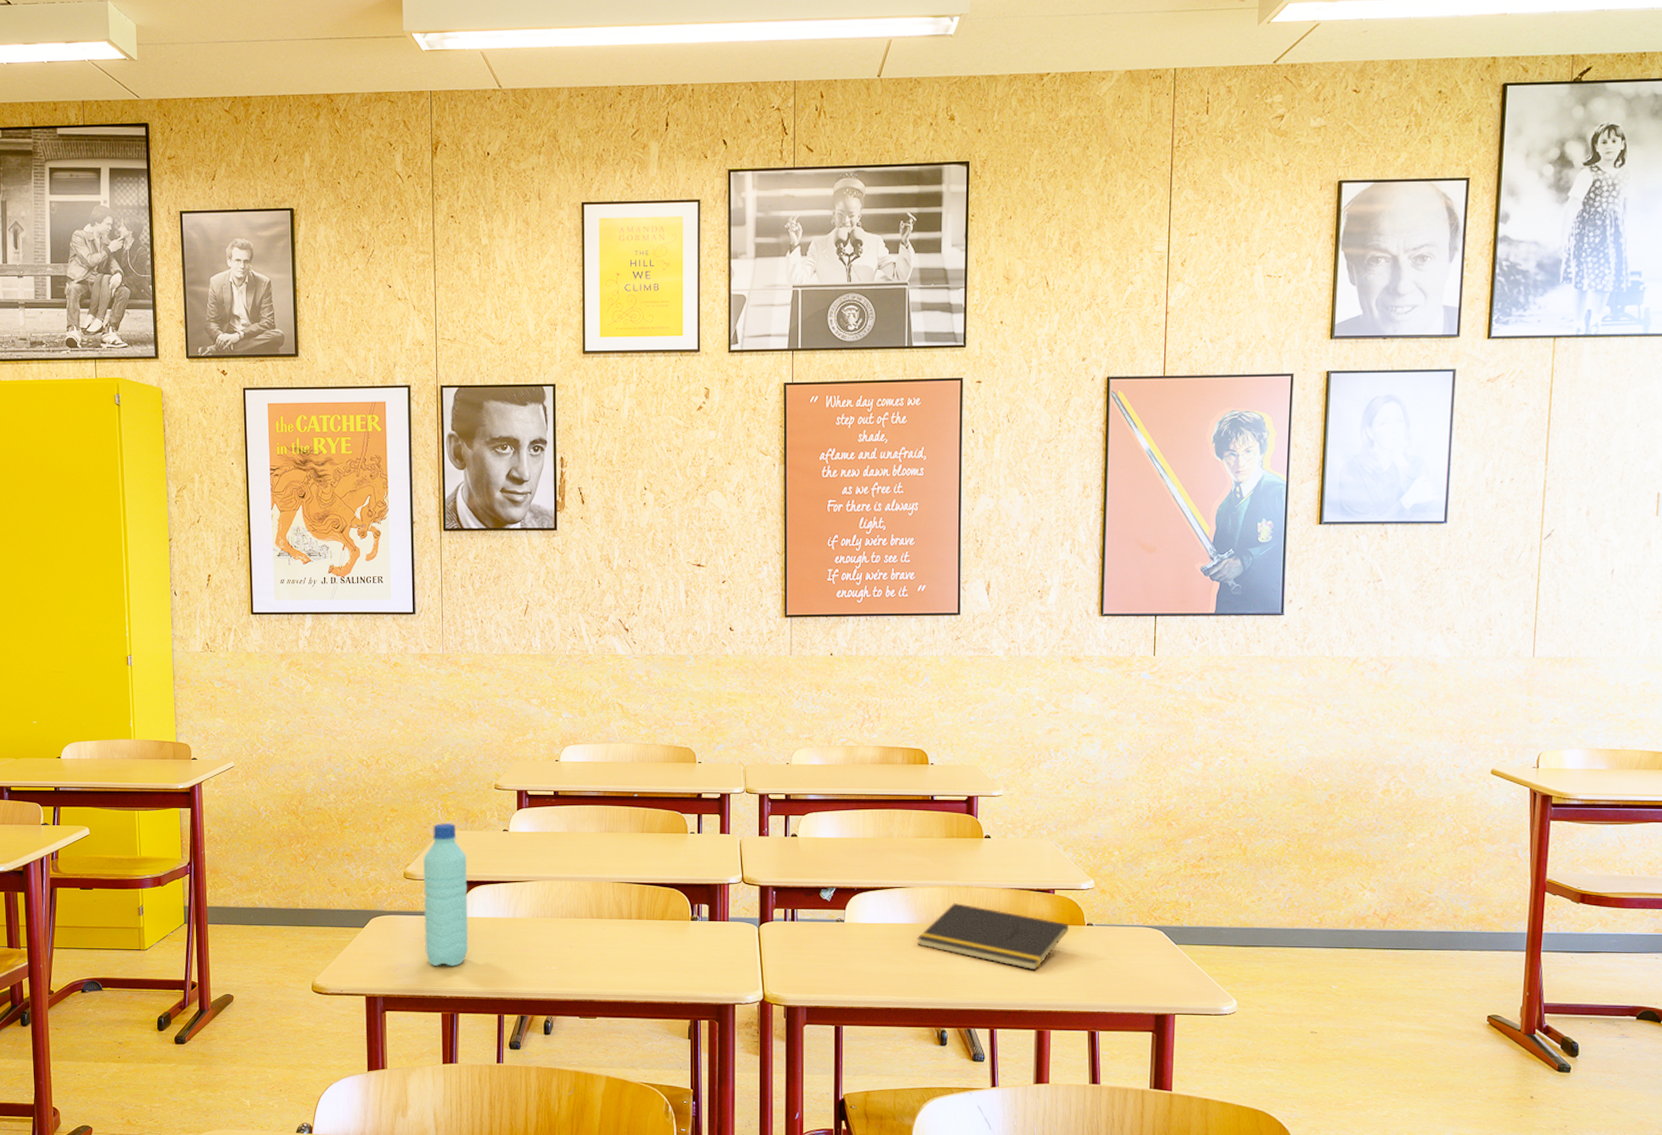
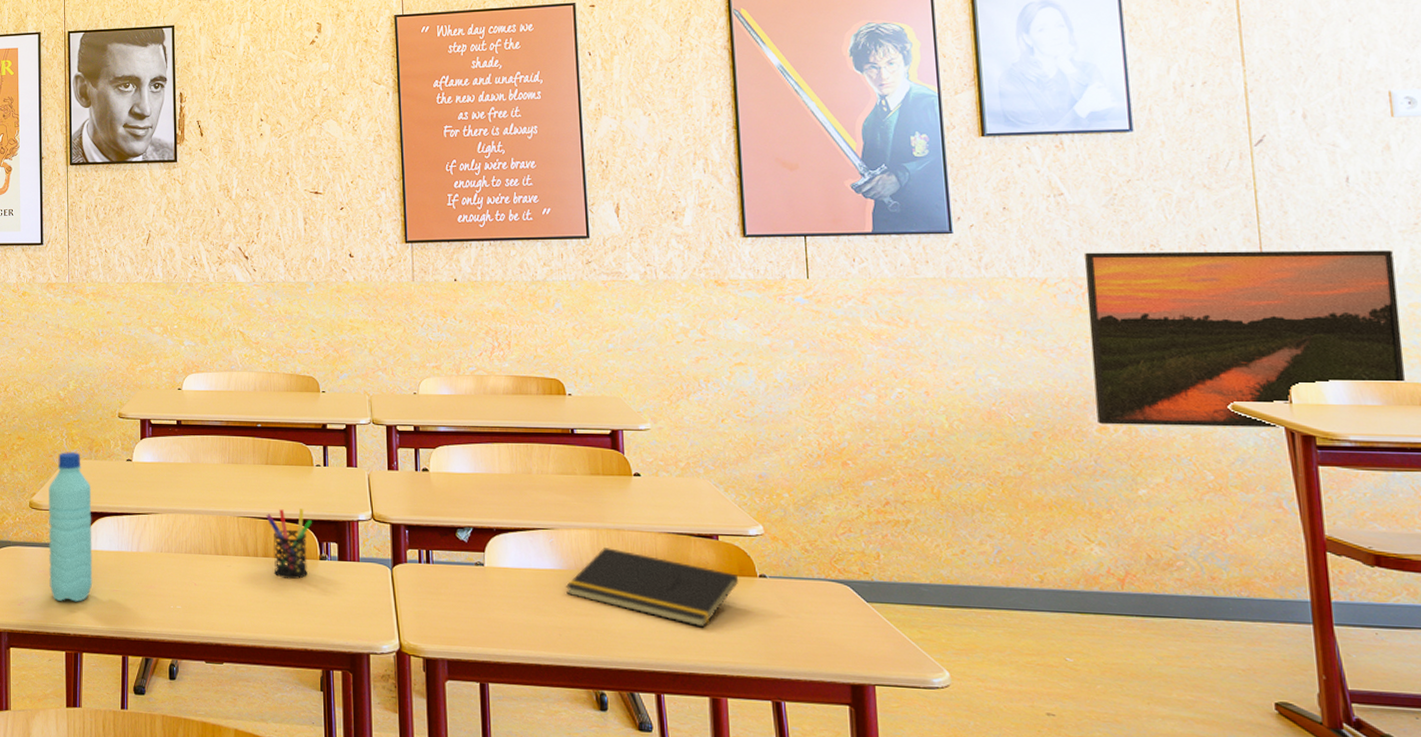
pen holder: none [641,874,685,940] -> present [266,509,312,580]
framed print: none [1383,634,1637,789] -> present [1085,250,1405,428]

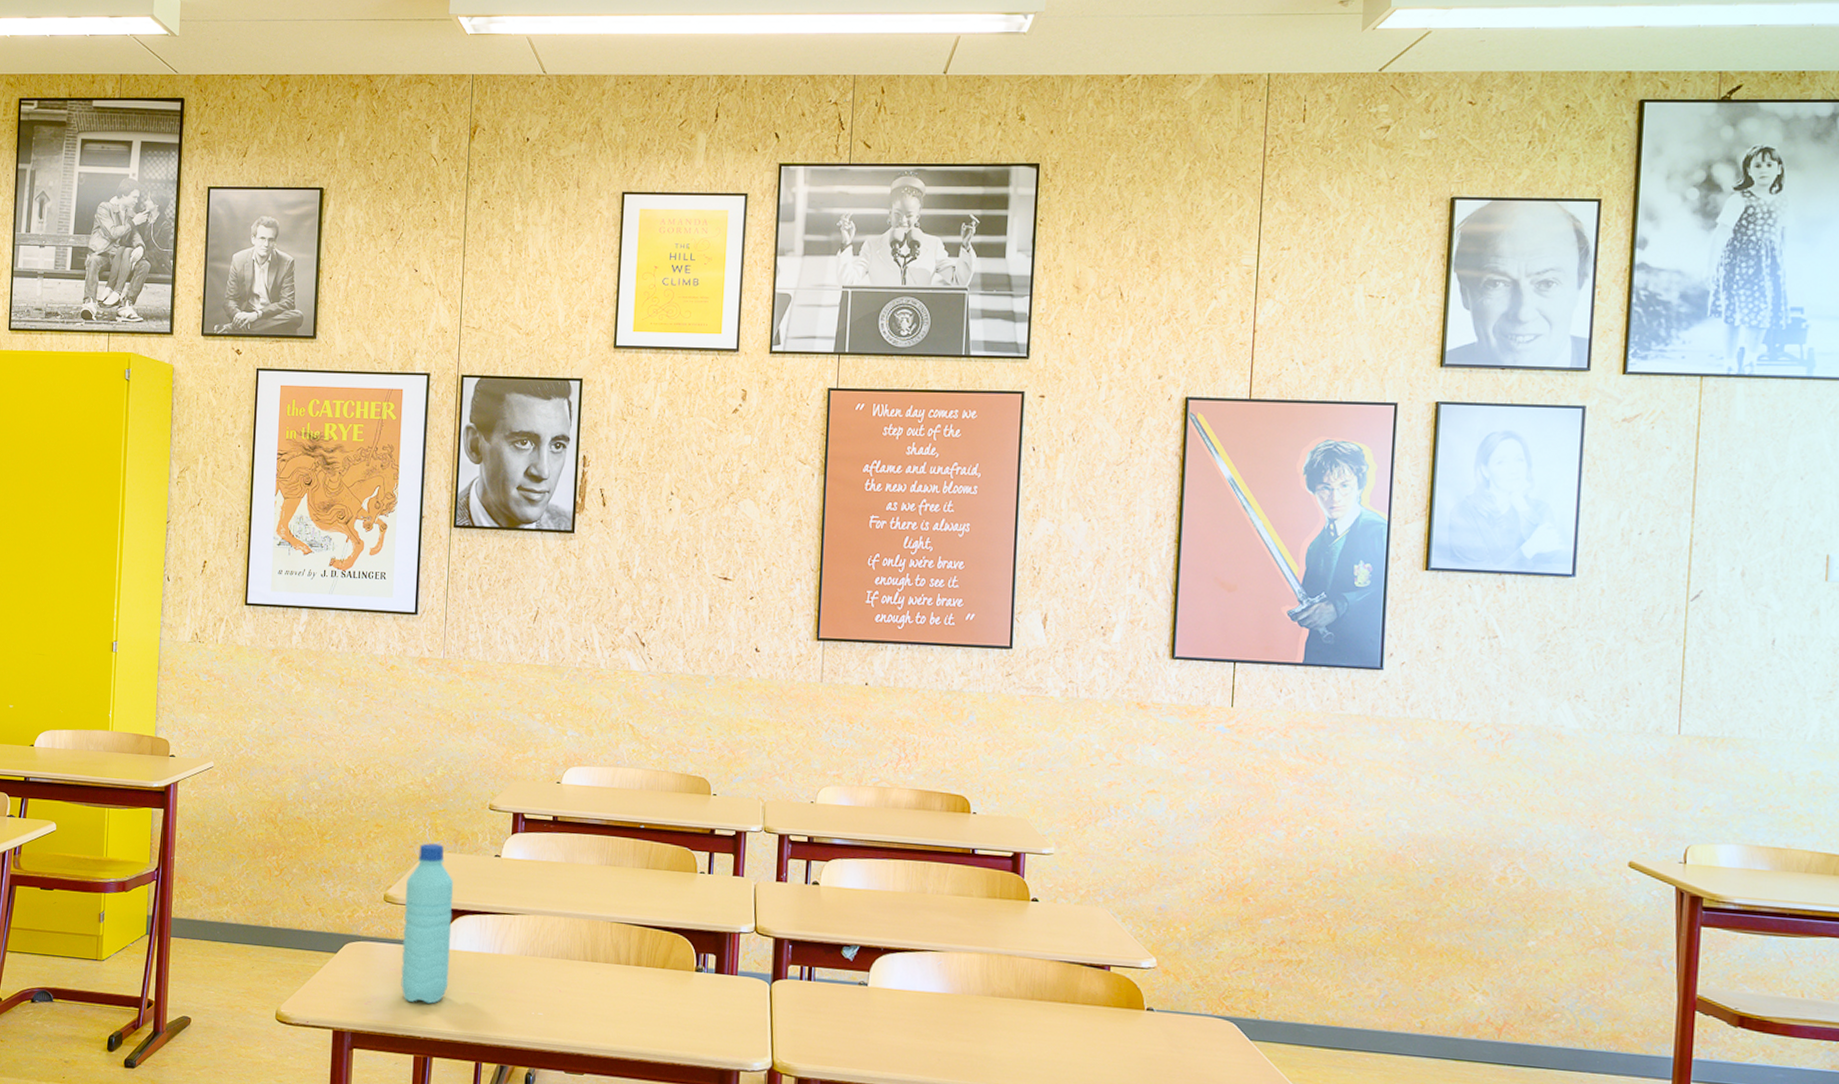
pen holder: present [266,509,312,580] -> none [642,916,691,991]
notepad: present [565,548,738,628] -> none [949,973,1125,1059]
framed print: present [1085,250,1405,428] -> none [1499,698,1804,887]

